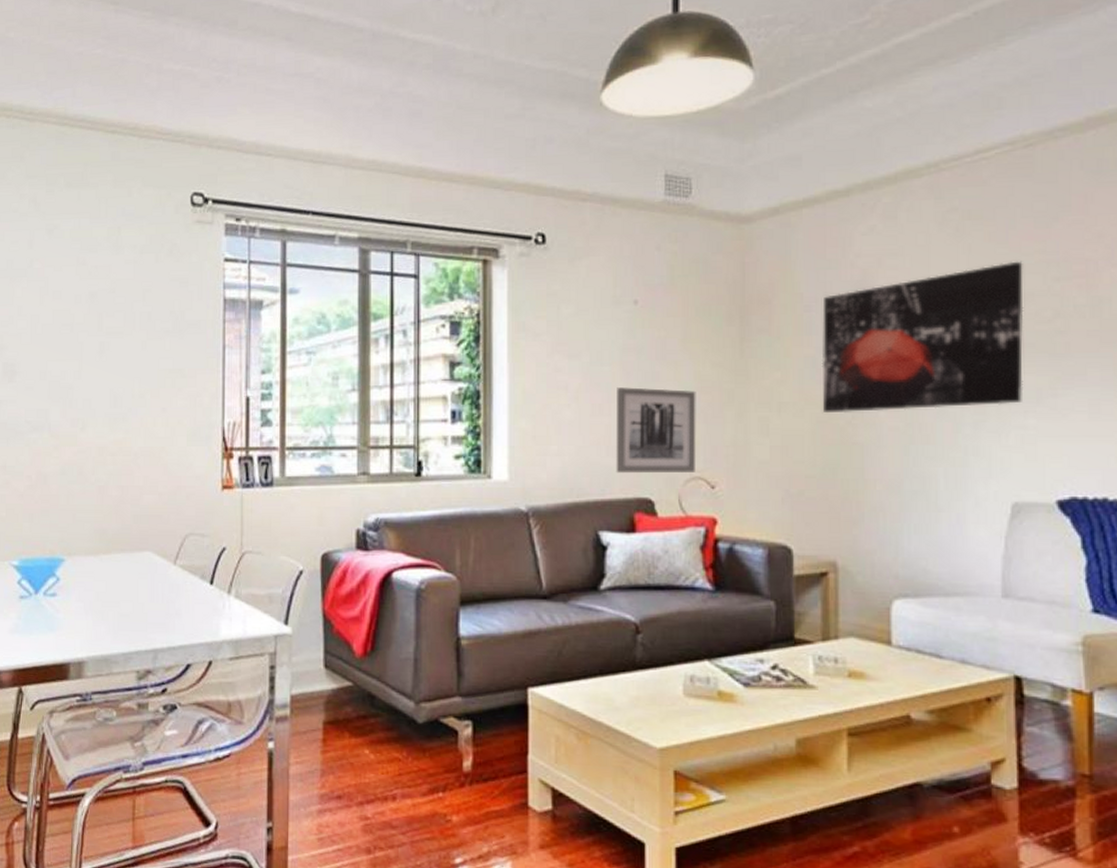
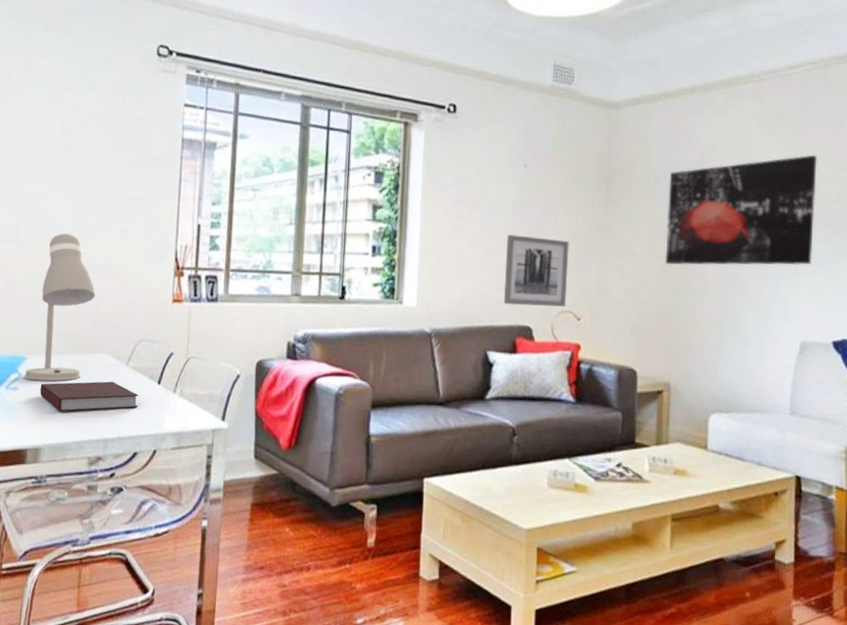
desk lamp: none [63,417,135,585] -> present [24,234,95,381]
notebook: none [80,583,190,620] -> present [40,381,139,412]

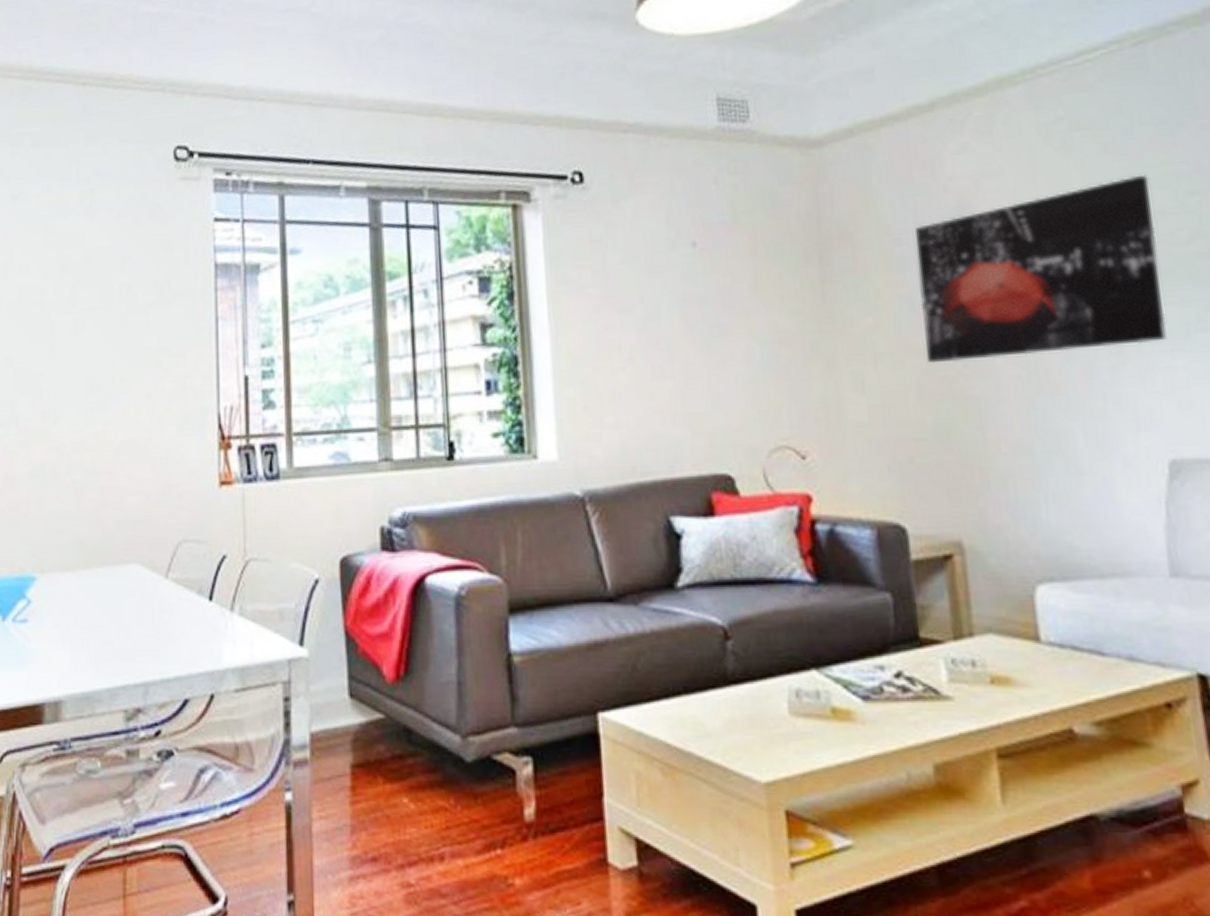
desk lamp: present [24,234,95,381] -> none [35,406,118,608]
notebook: present [40,381,139,412] -> none [56,602,185,649]
wall art: present [503,235,569,307] -> none [679,343,781,446]

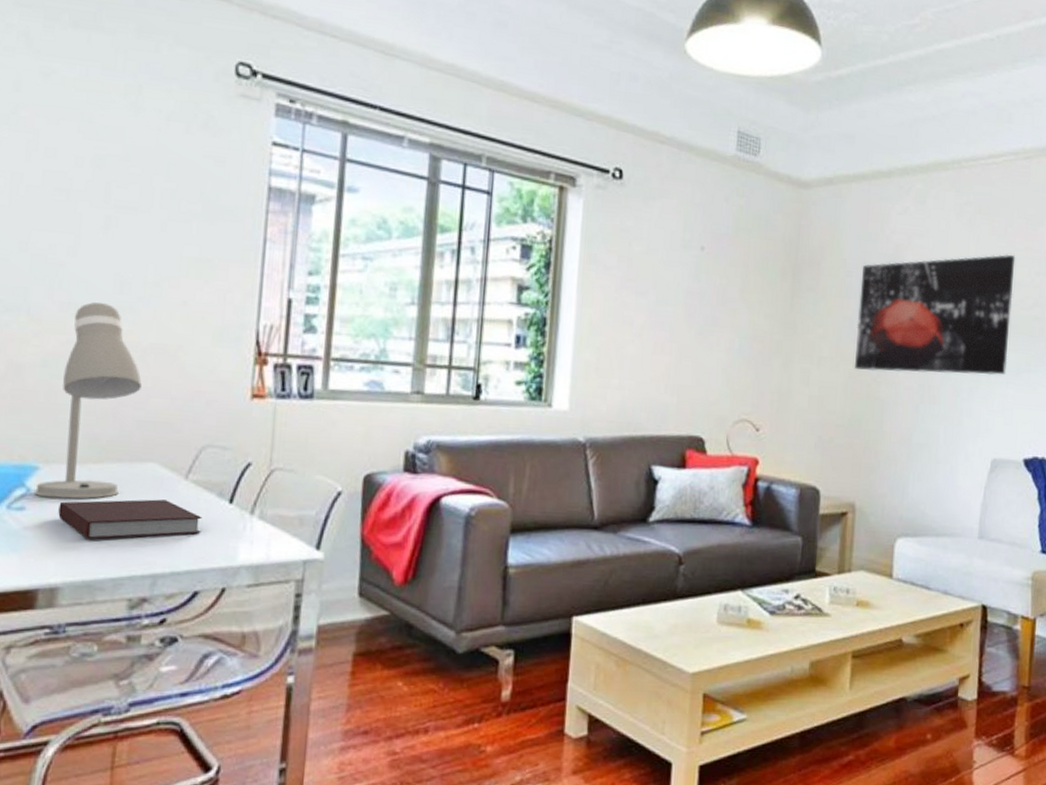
desk lamp: none [35,406,118,608] -> present [35,302,142,499]
notebook: none [56,602,185,649] -> present [58,499,202,540]

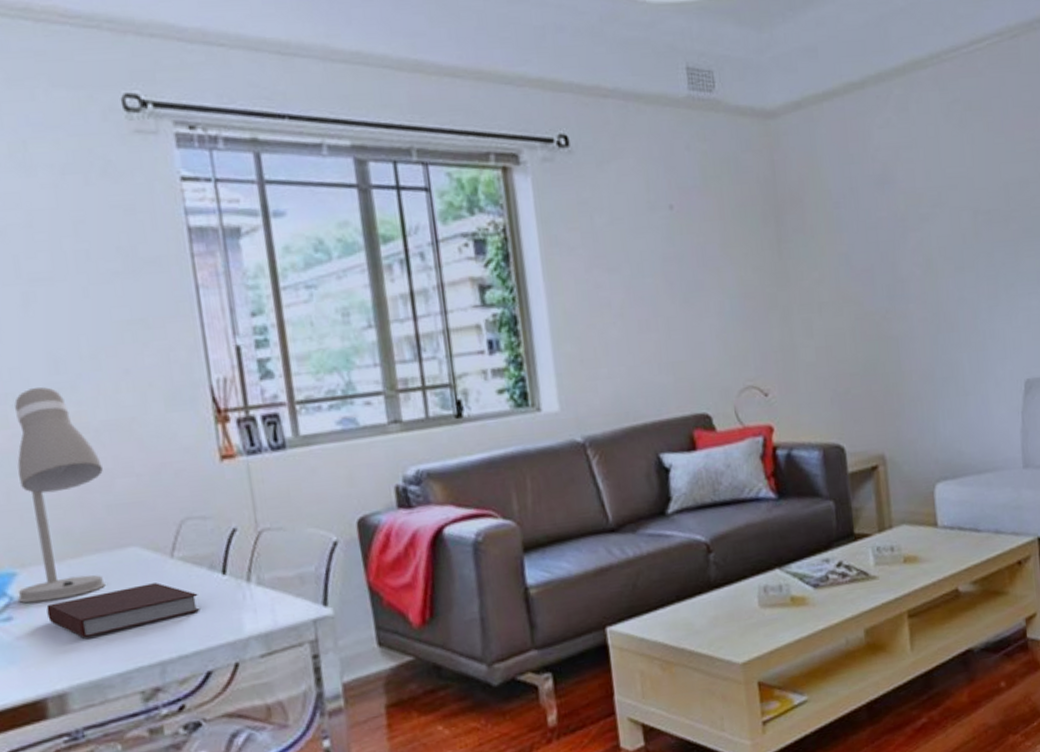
wall art: present [855,254,1016,375] -> none [850,149,1026,310]

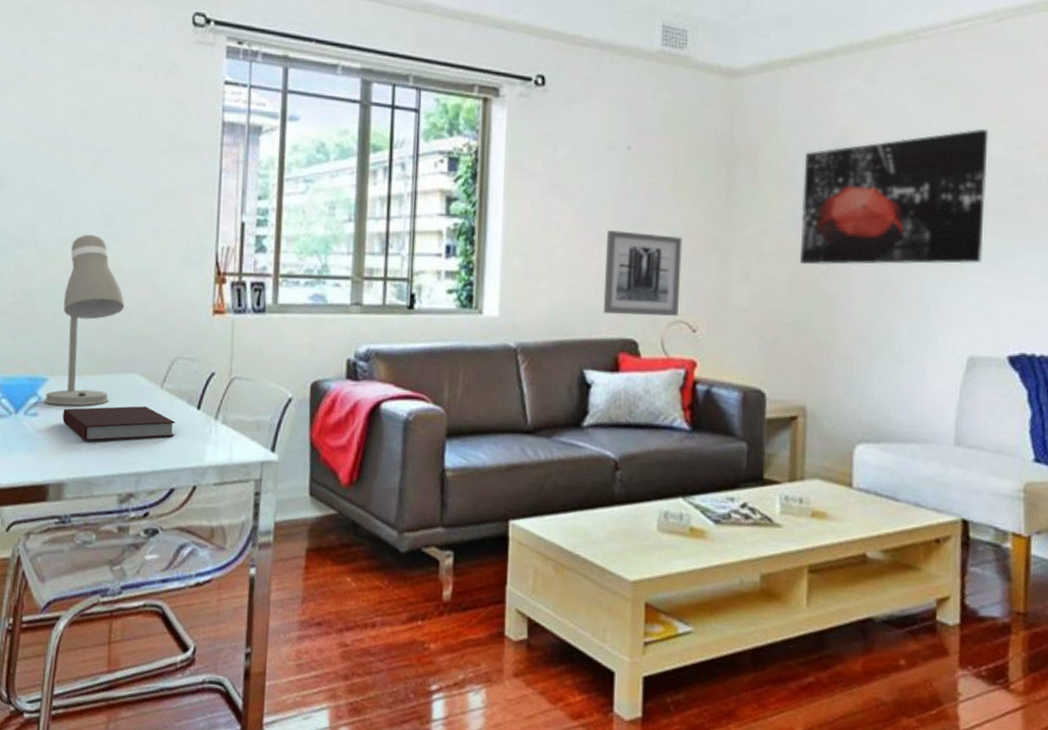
wall art: none [662,297,748,391] -> present [603,230,683,316]
wall art: none [850,149,1026,310] -> present [800,128,989,265]

